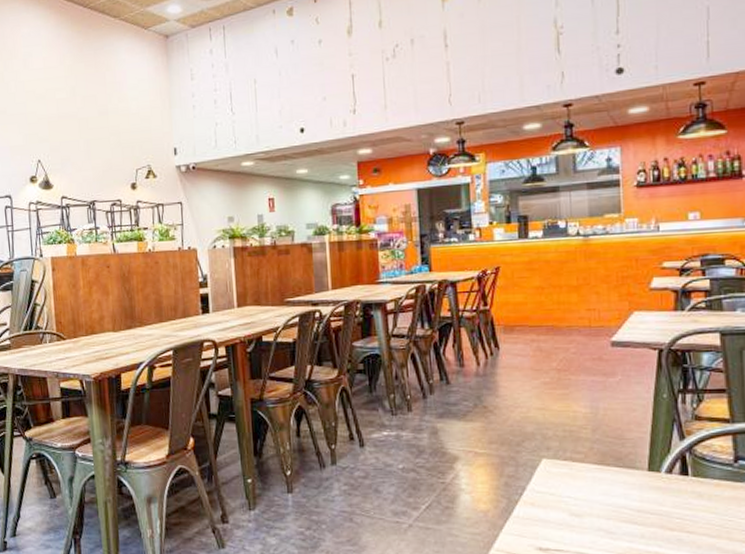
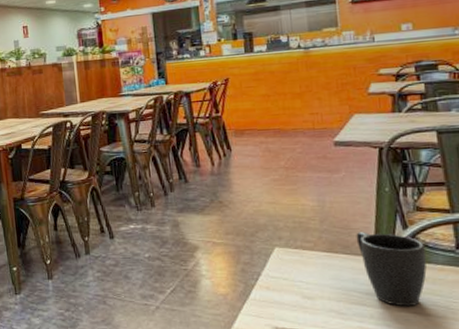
mug: none [630,442,703,526] -> present [356,232,427,307]

